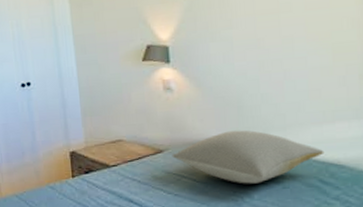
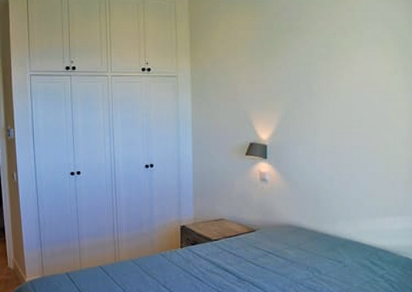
pillow: present [172,130,325,184] -> none [262,217,376,262]

